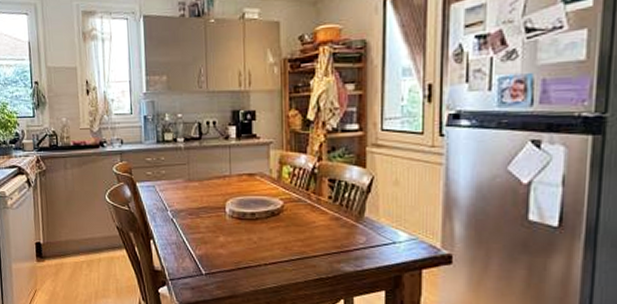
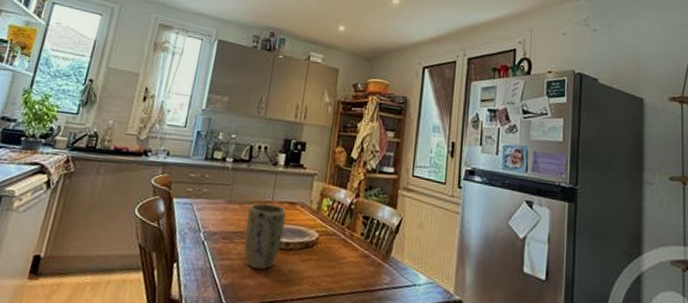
plant pot: none [208,178,247,239] -> present [244,203,286,270]

